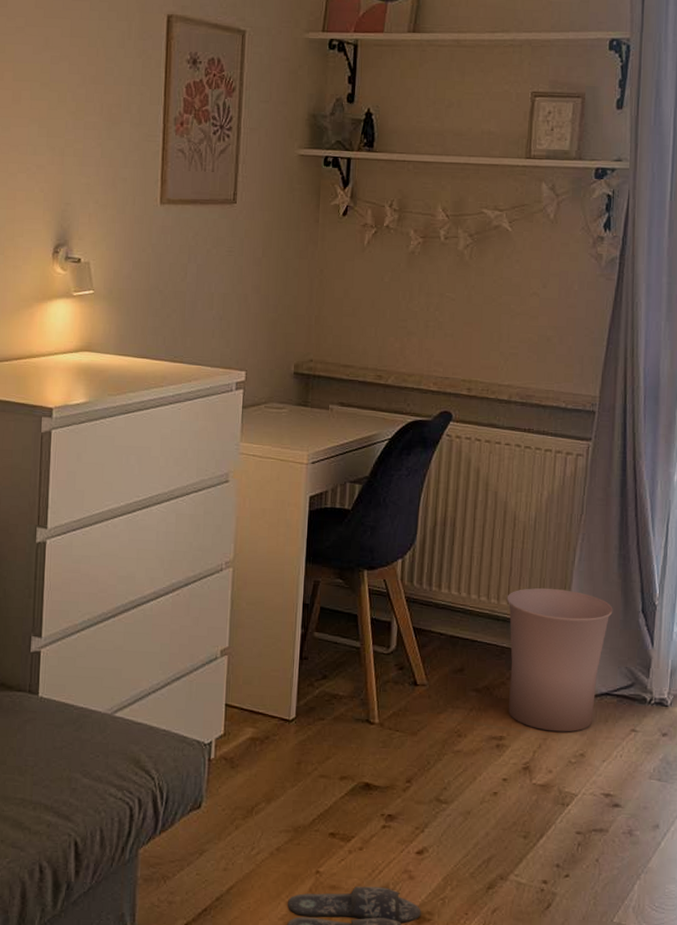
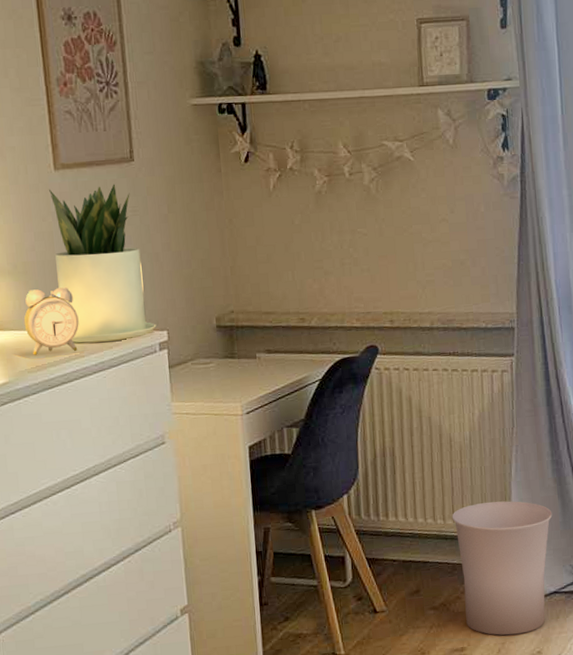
alarm clock: none [111,316,163,381] -> present [23,287,79,355]
planter: none [148,221,236,375] -> present [49,184,157,343]

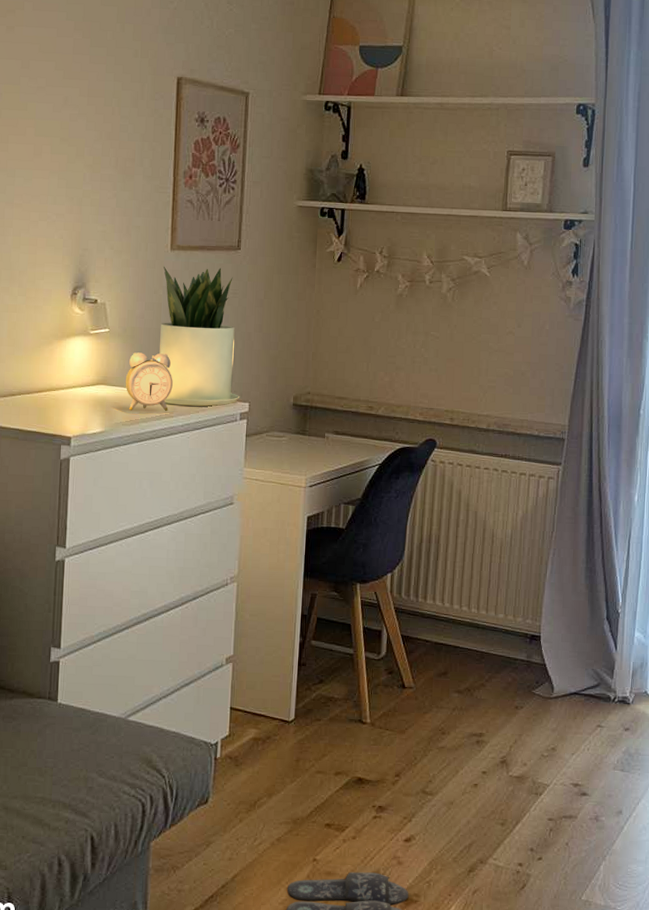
waste bin: present [452,501,553,635] -> none [485,598,581,729]

